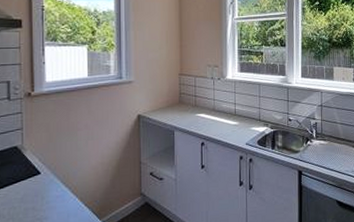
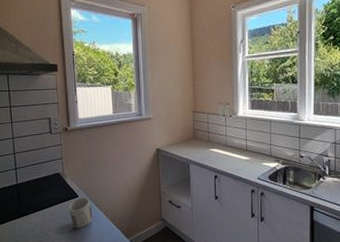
mug: none [27,173,58,212] -> present [69,197,93,228]

